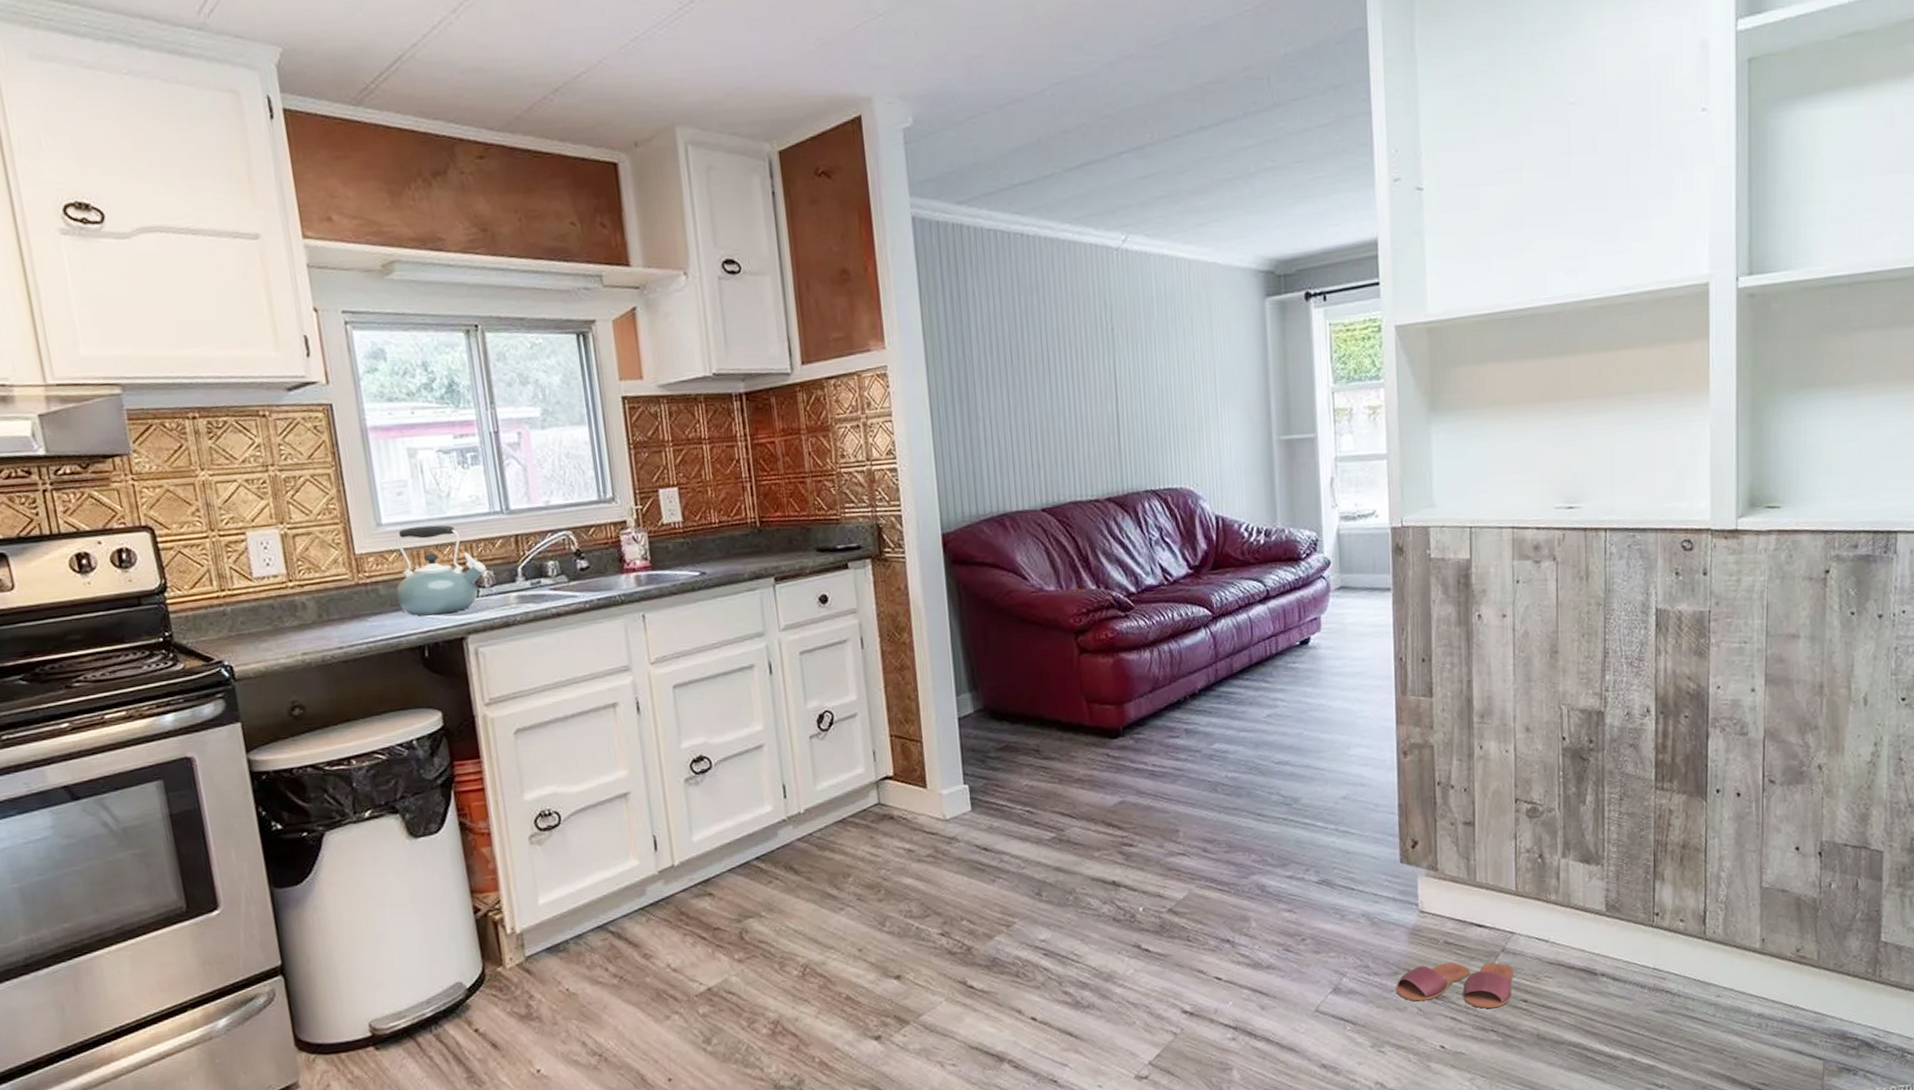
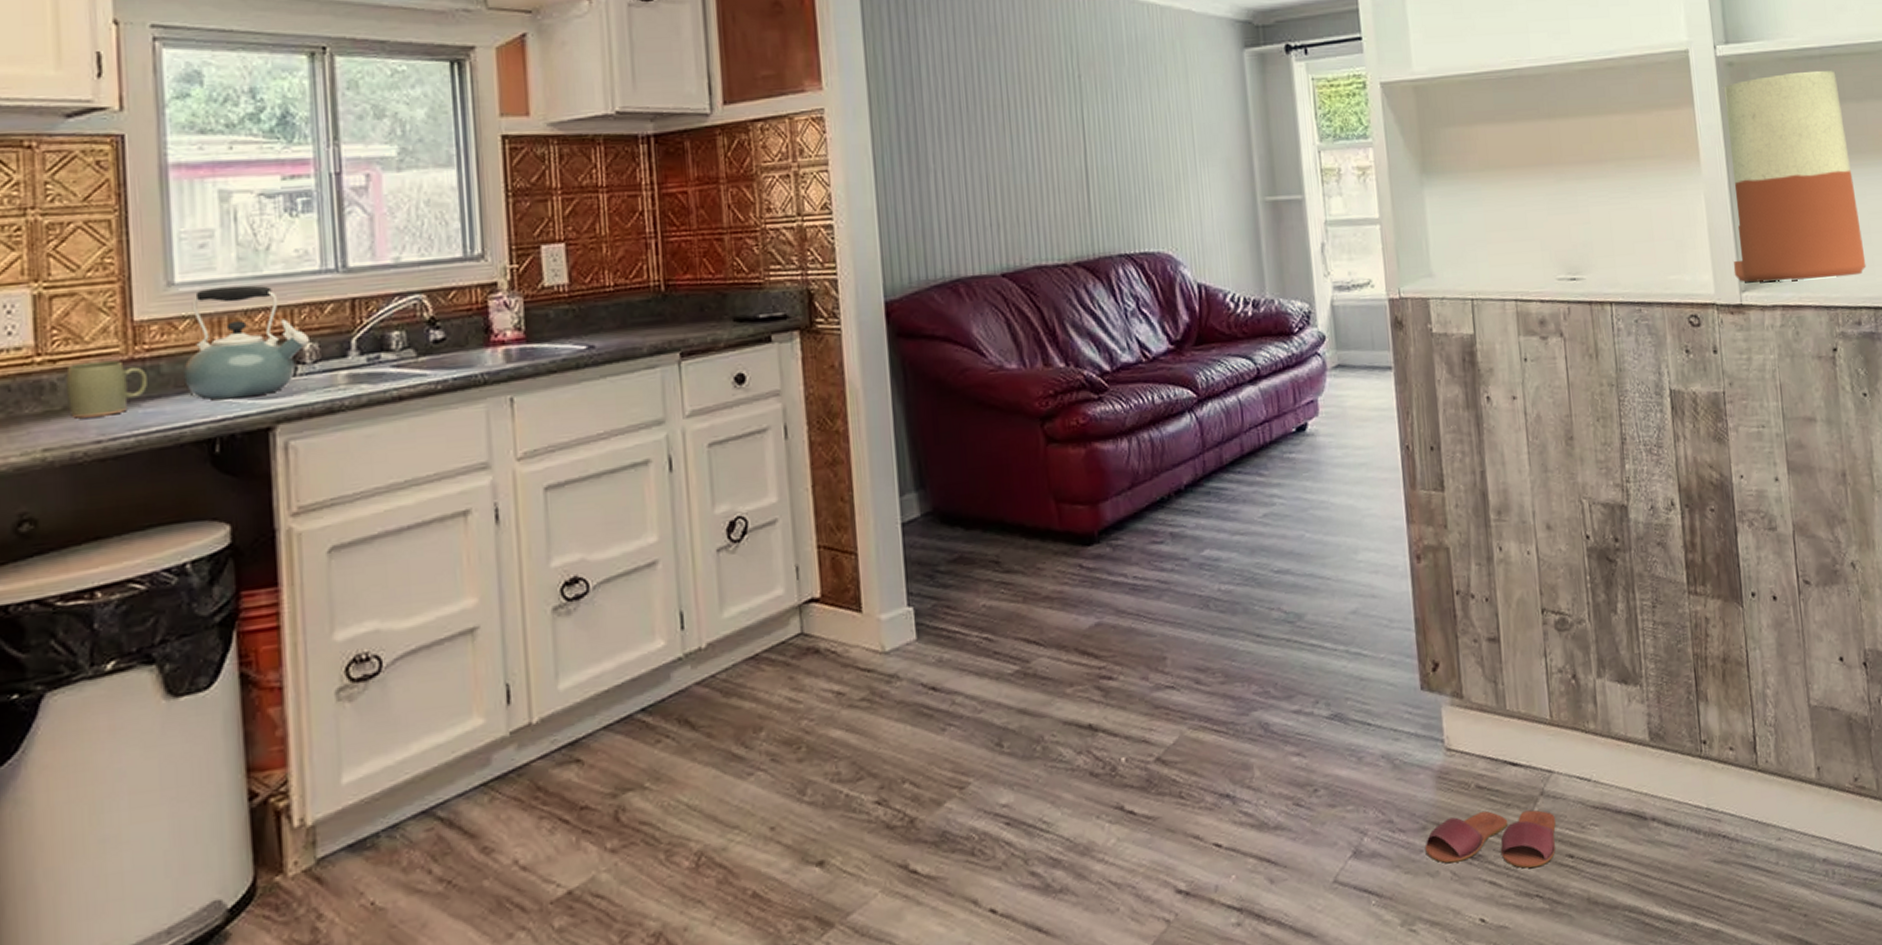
mug: none [311,585,372,630] -> present [65,360,149,419]
vase: none [1732,298,1871,509] -> present [1722,70,1866,283]

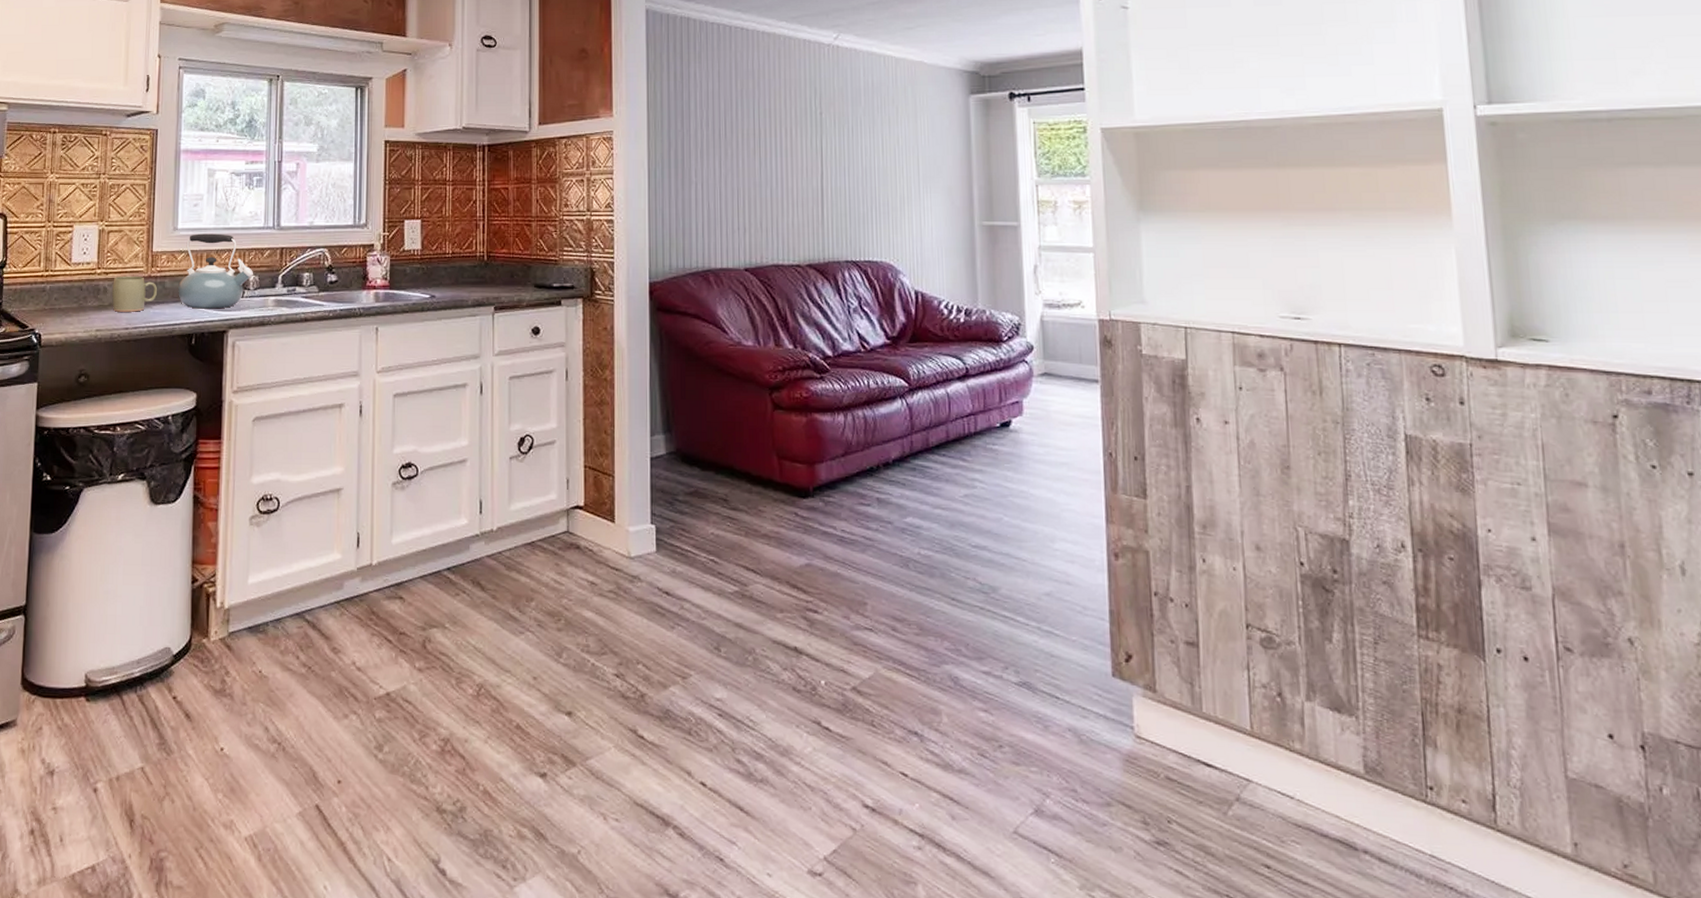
slippers: present [1425,810,1556,869] -> none [1108,801,1252,869]
vase: present [1722,70,1866,283] -> none [1482,133,1661,343]

